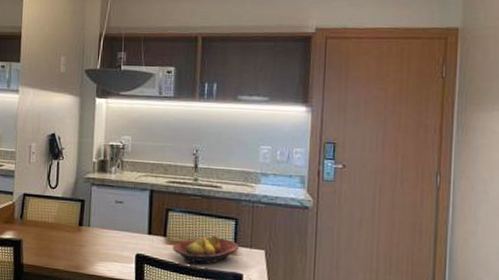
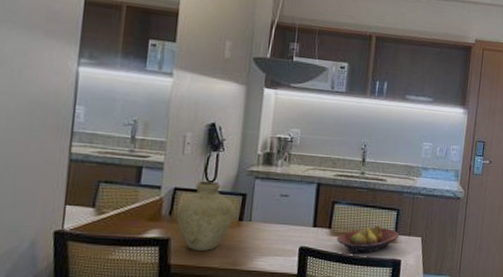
vase: none [26,187,75,254] -> present [176,180,235,252]

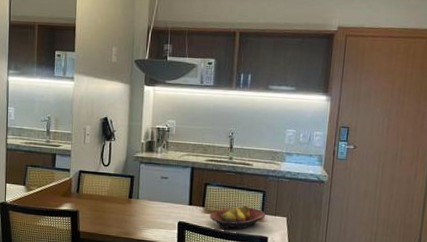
vase: present [176,180,235,252] -> none [82,165,126,222]

